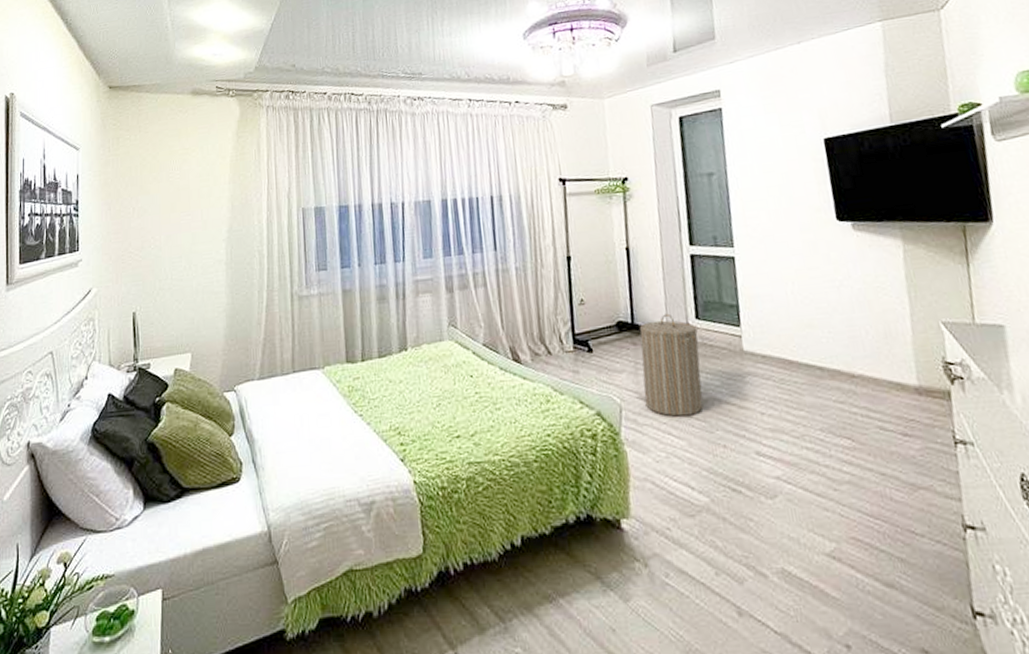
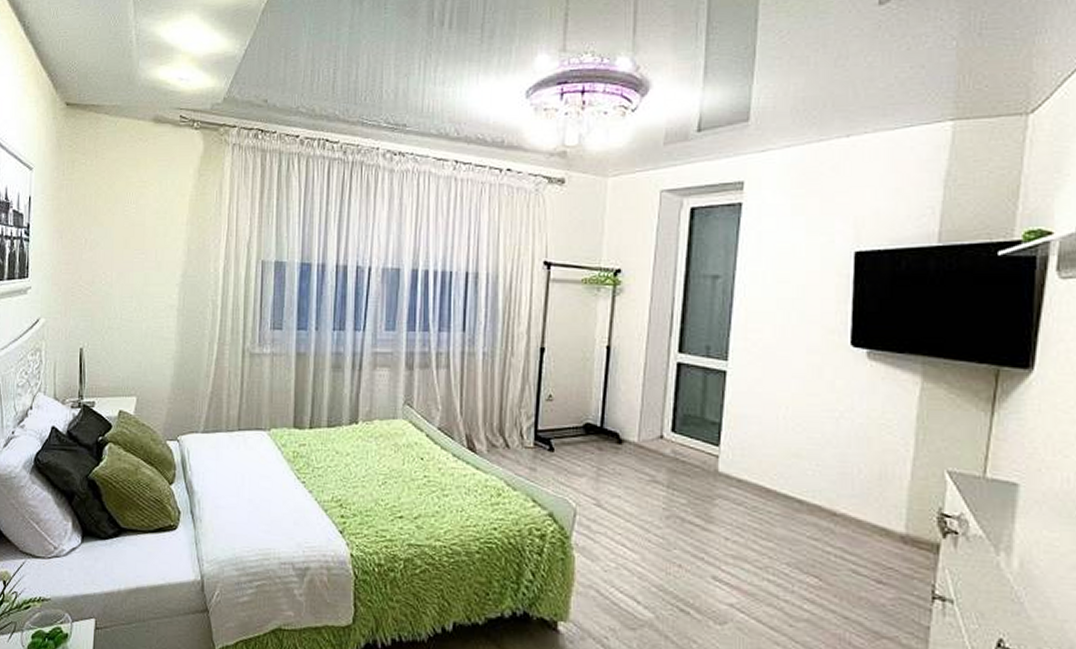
laundry hamper: present [639,313,704,417] -> none [602,422,671,530]

